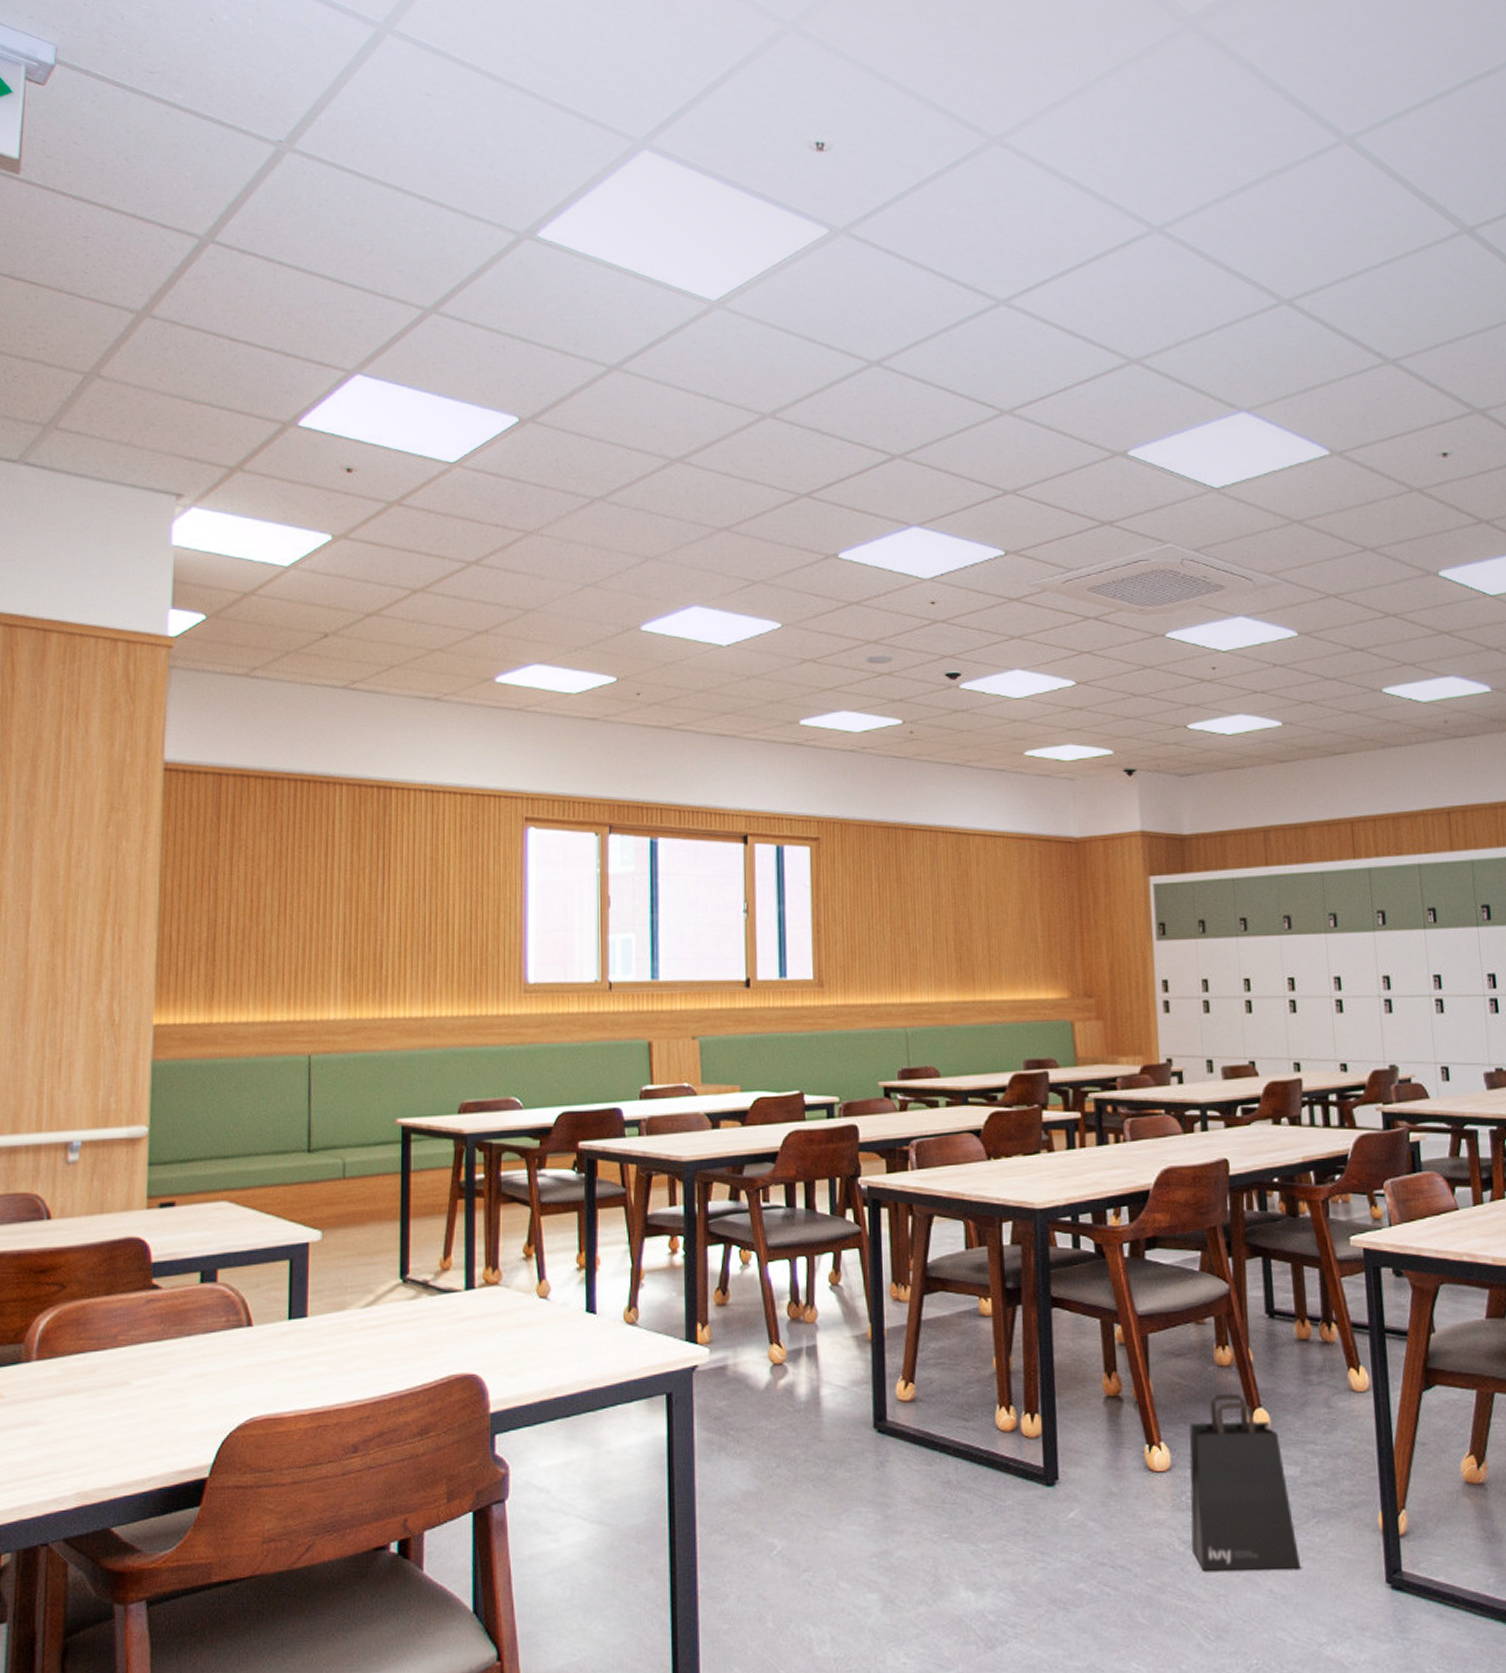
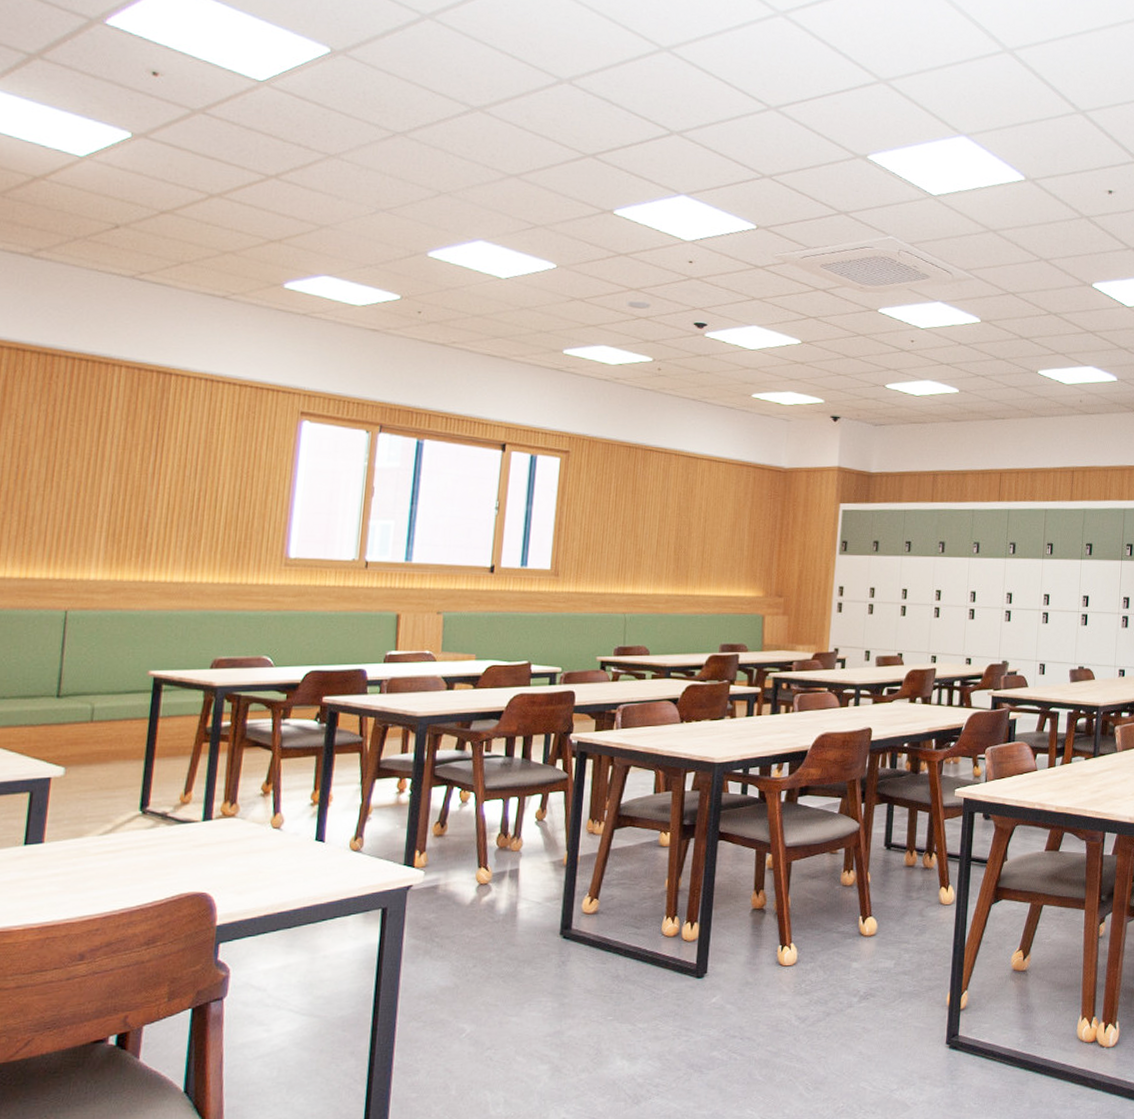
shopping bag: present [1189,1393,1300,1571] -> none [804,906,885,1039]

